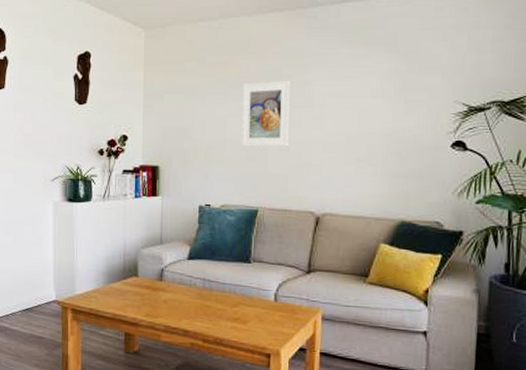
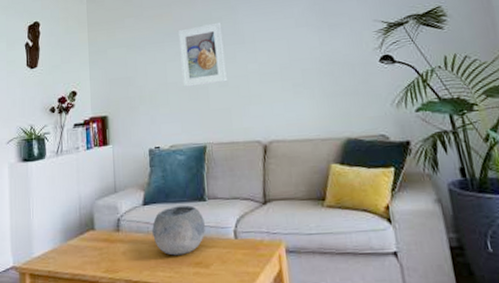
bowl: none [195,264,248,310] -> present [152,205,206,256]

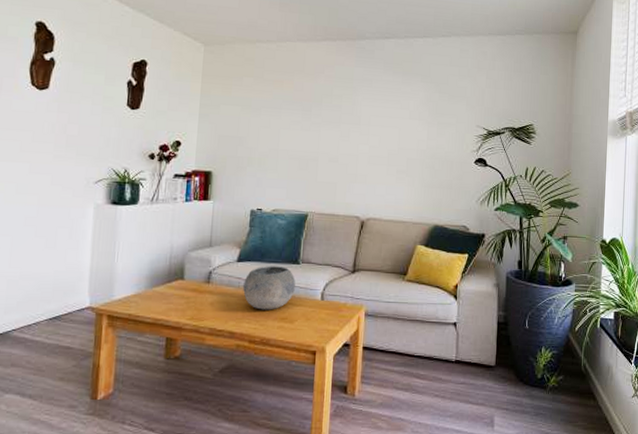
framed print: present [177,22,227,87] -> none [294,99,341,158]

